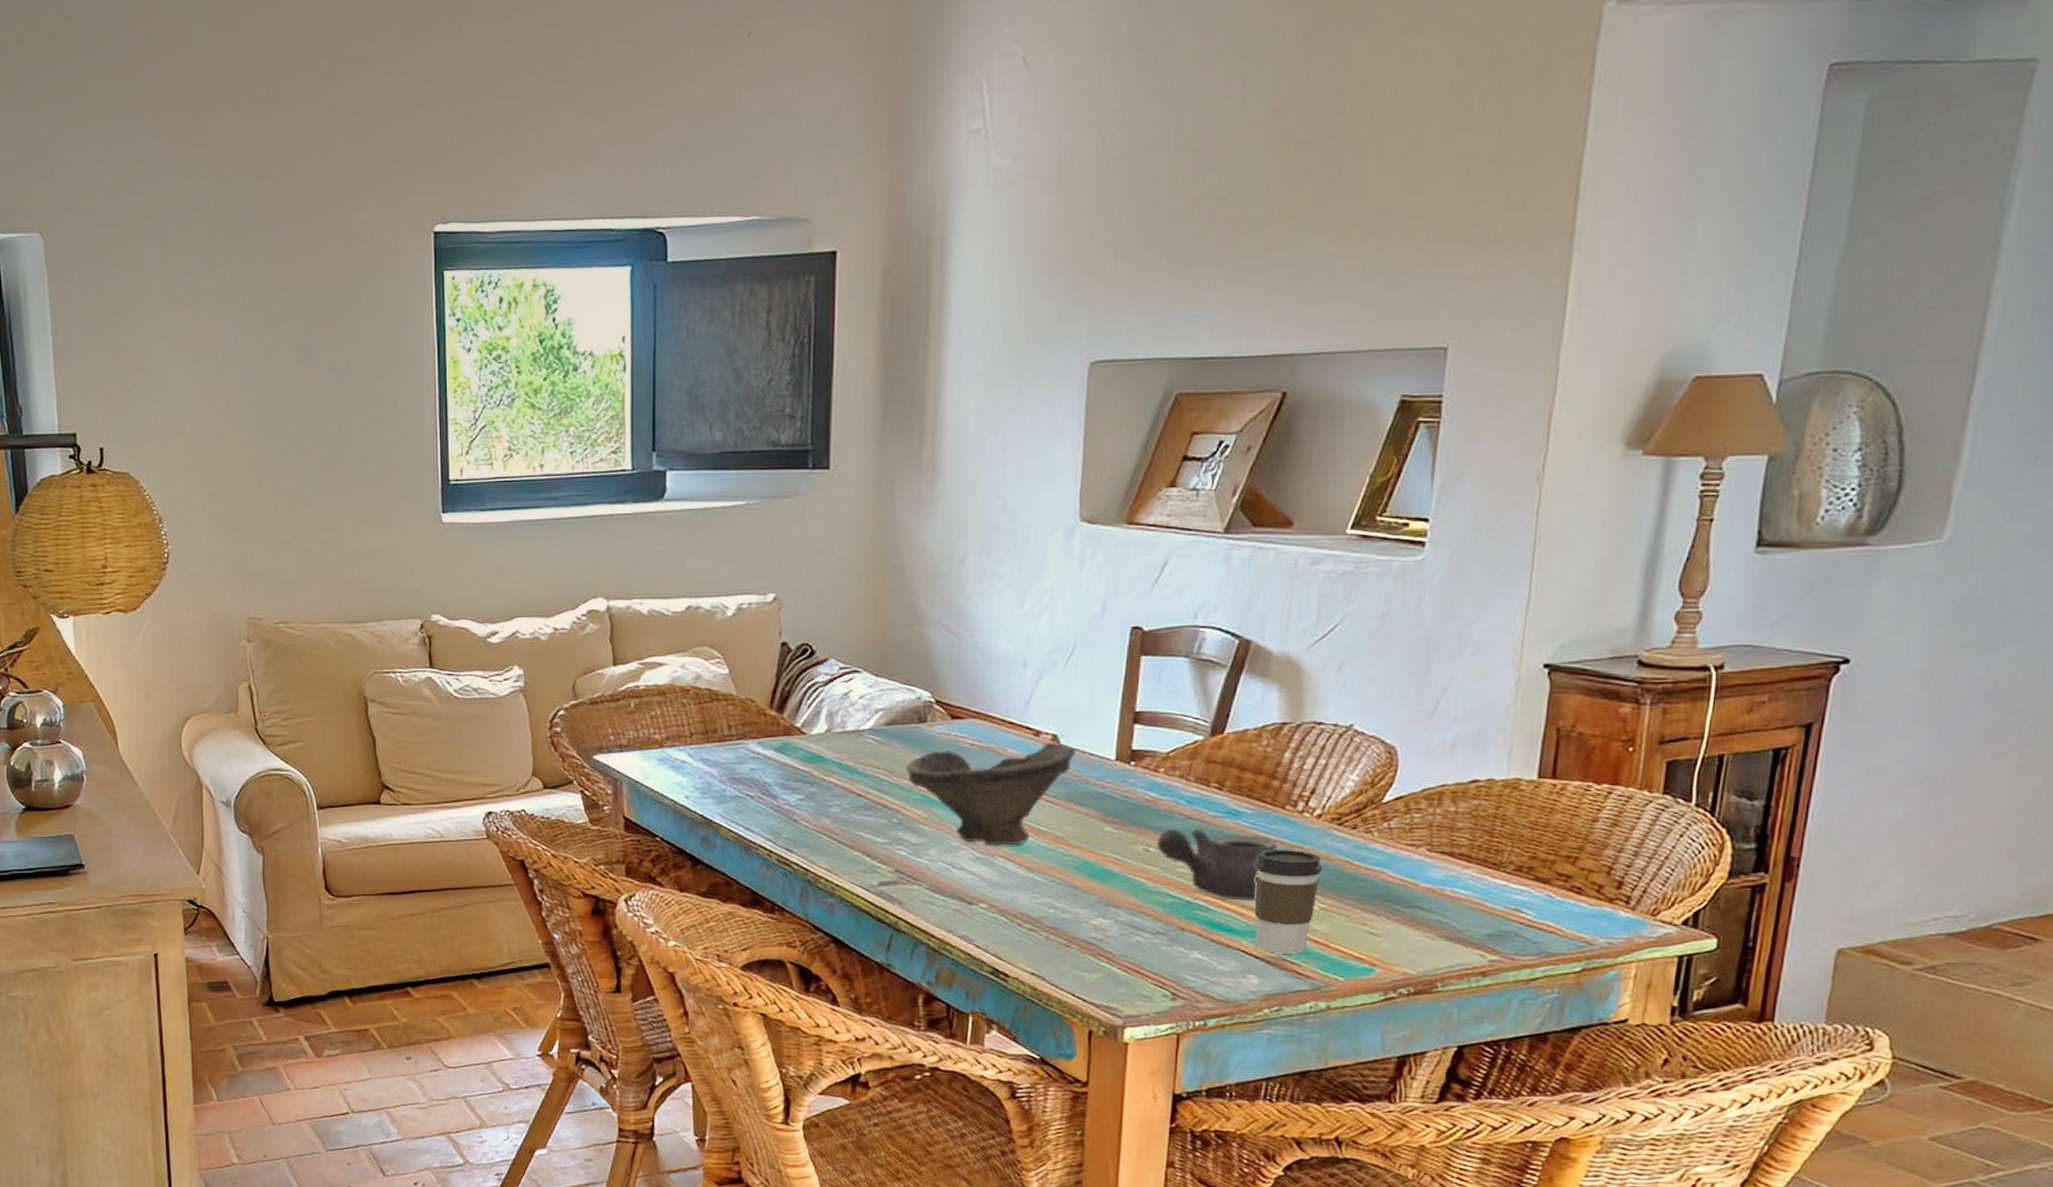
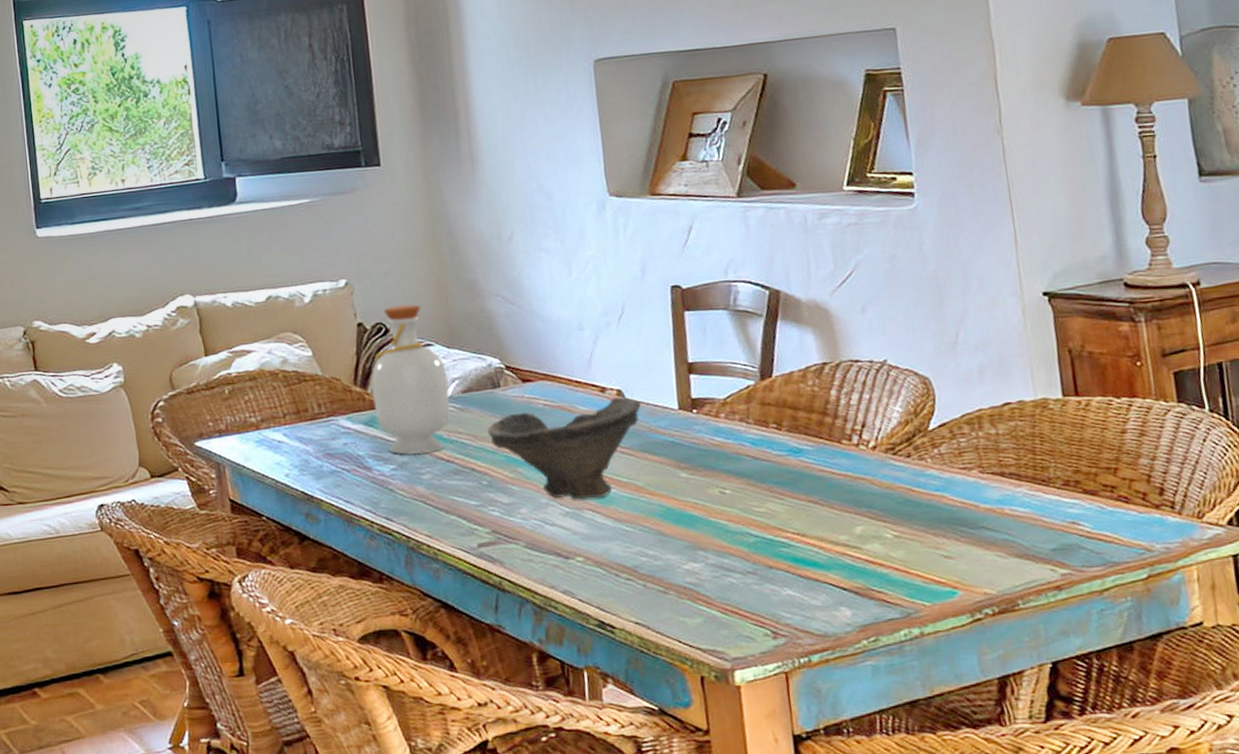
bottle: none [787,625,872,786] -> present [371,304,451,455]
teapot: present [1157,828,1278,901] -> none [731,467,843,535]
coffee cup: present [1254,850,1323,954] -> none [825,481,889,584]

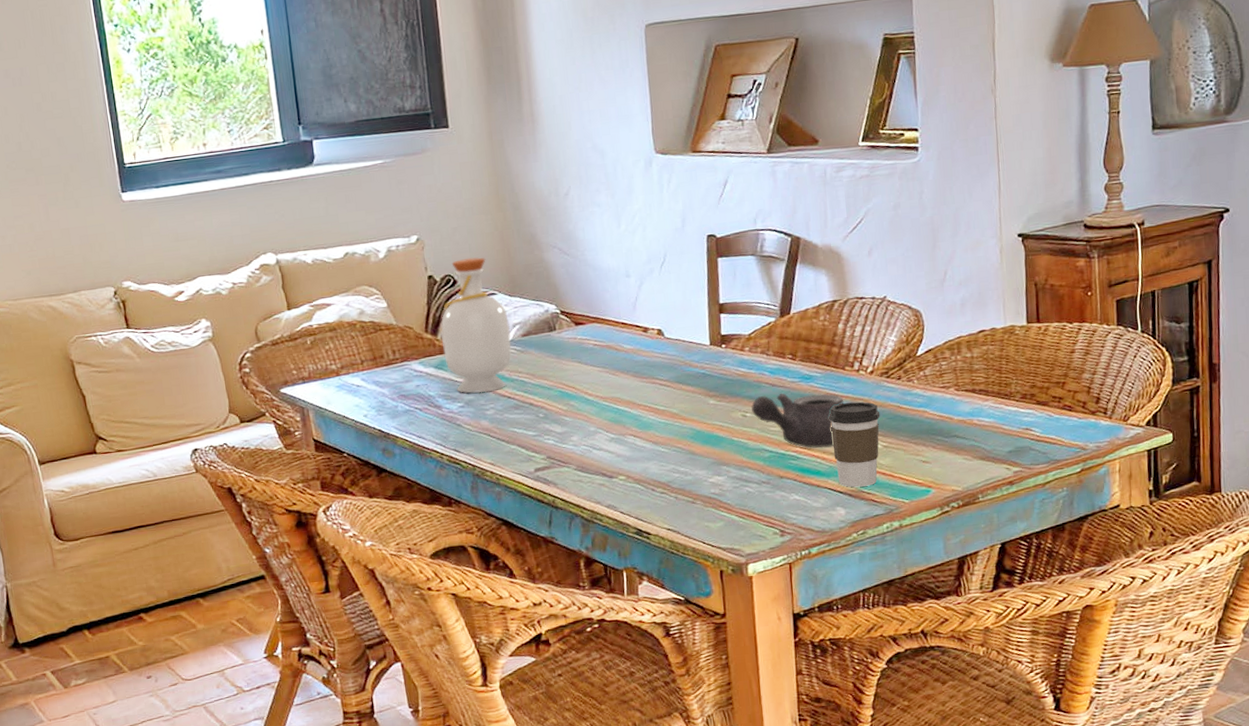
bowl: present [488,396,642,500] -> none [544,335,679,427]
teapot: none [731,467,843,535] -> present [751,393,844,449]
coffee cup: none [825,481,889,584] -> present [829,401,880,488]

